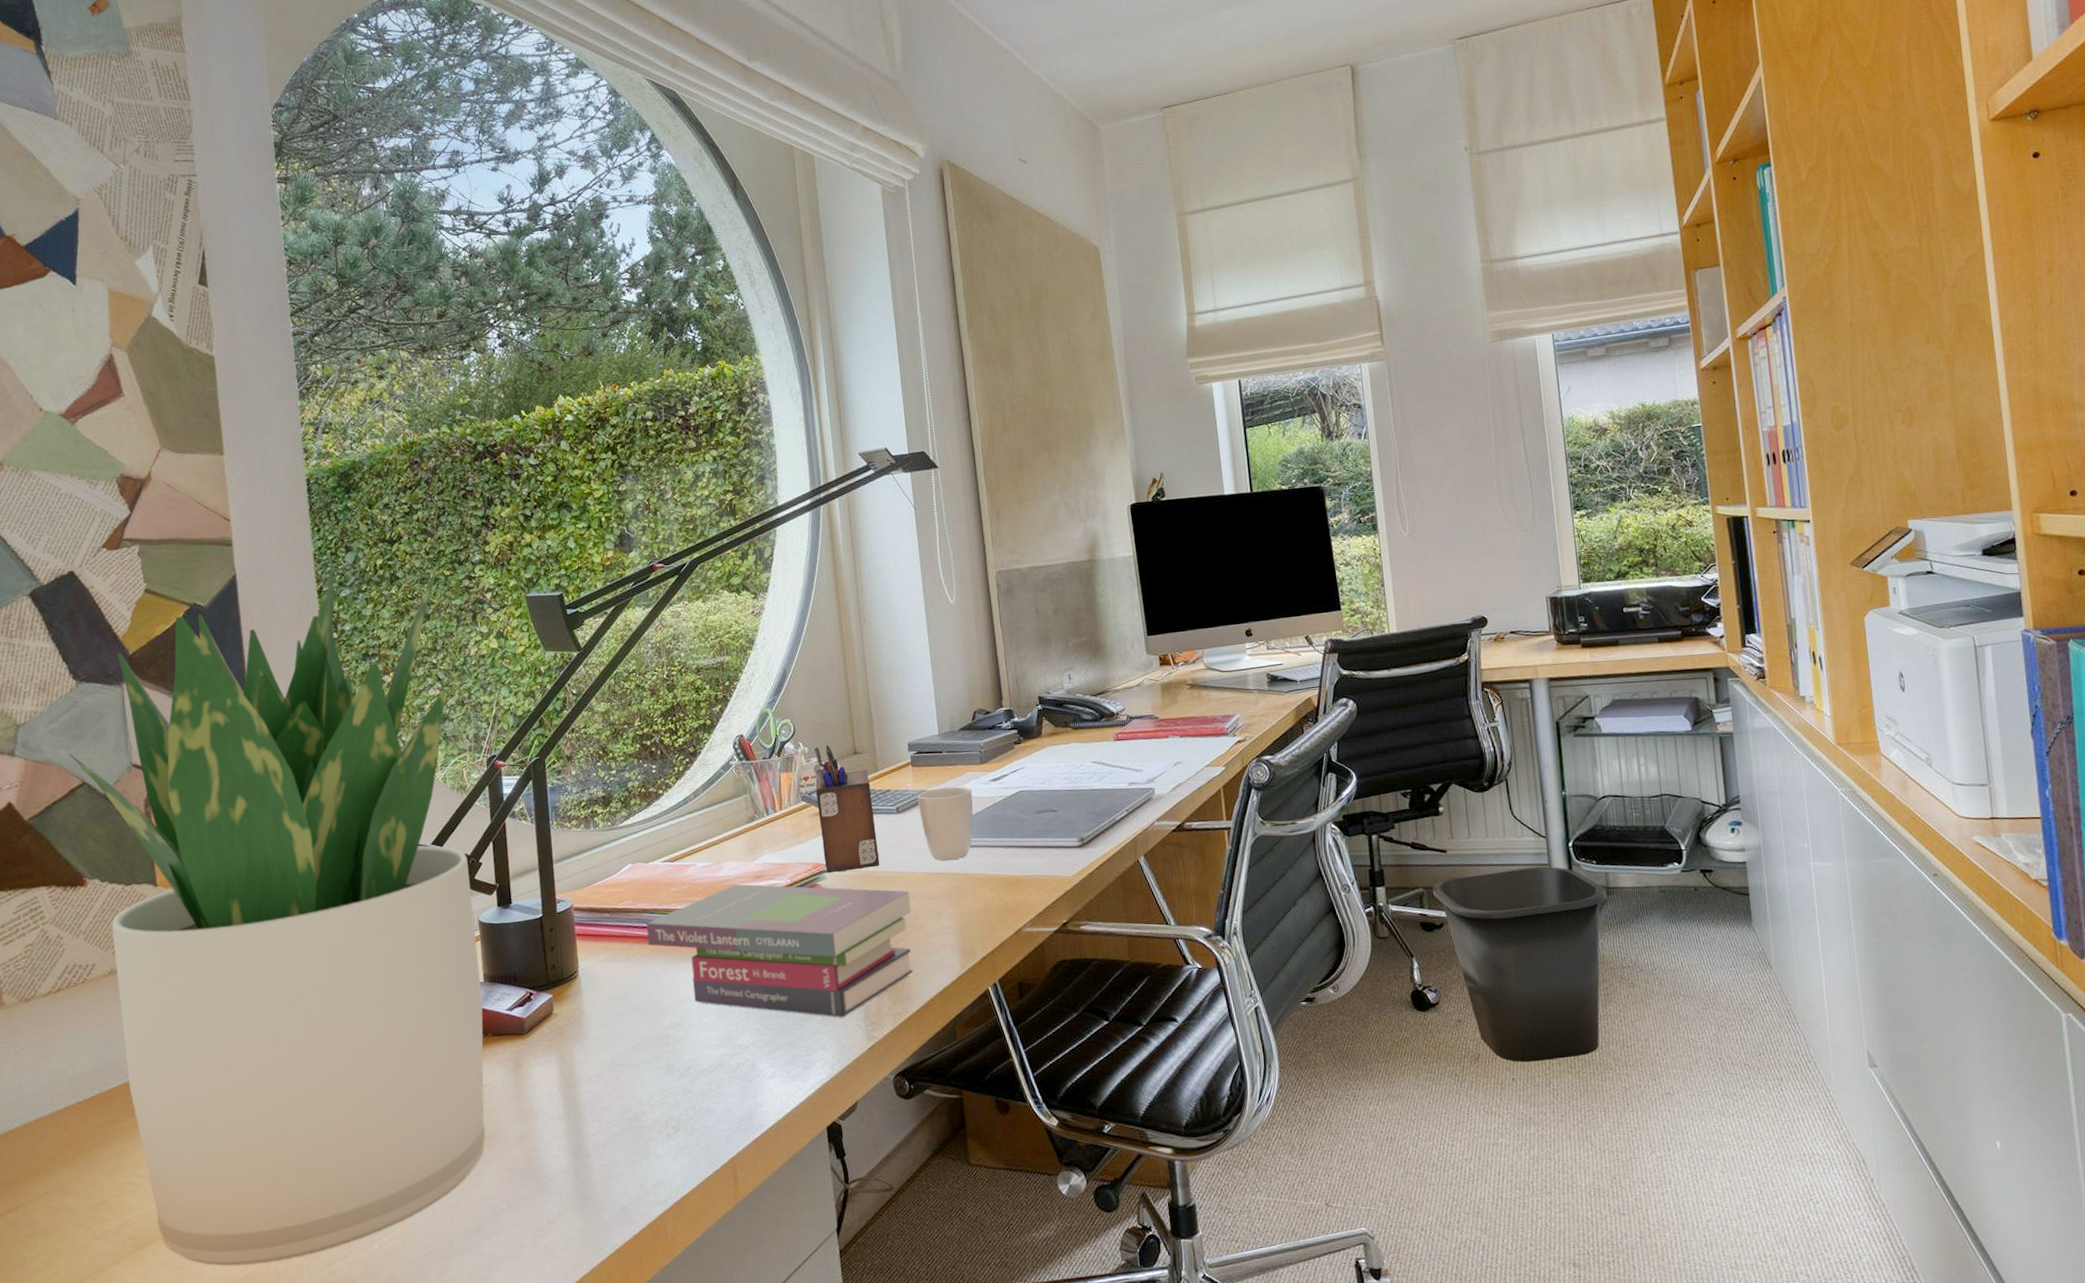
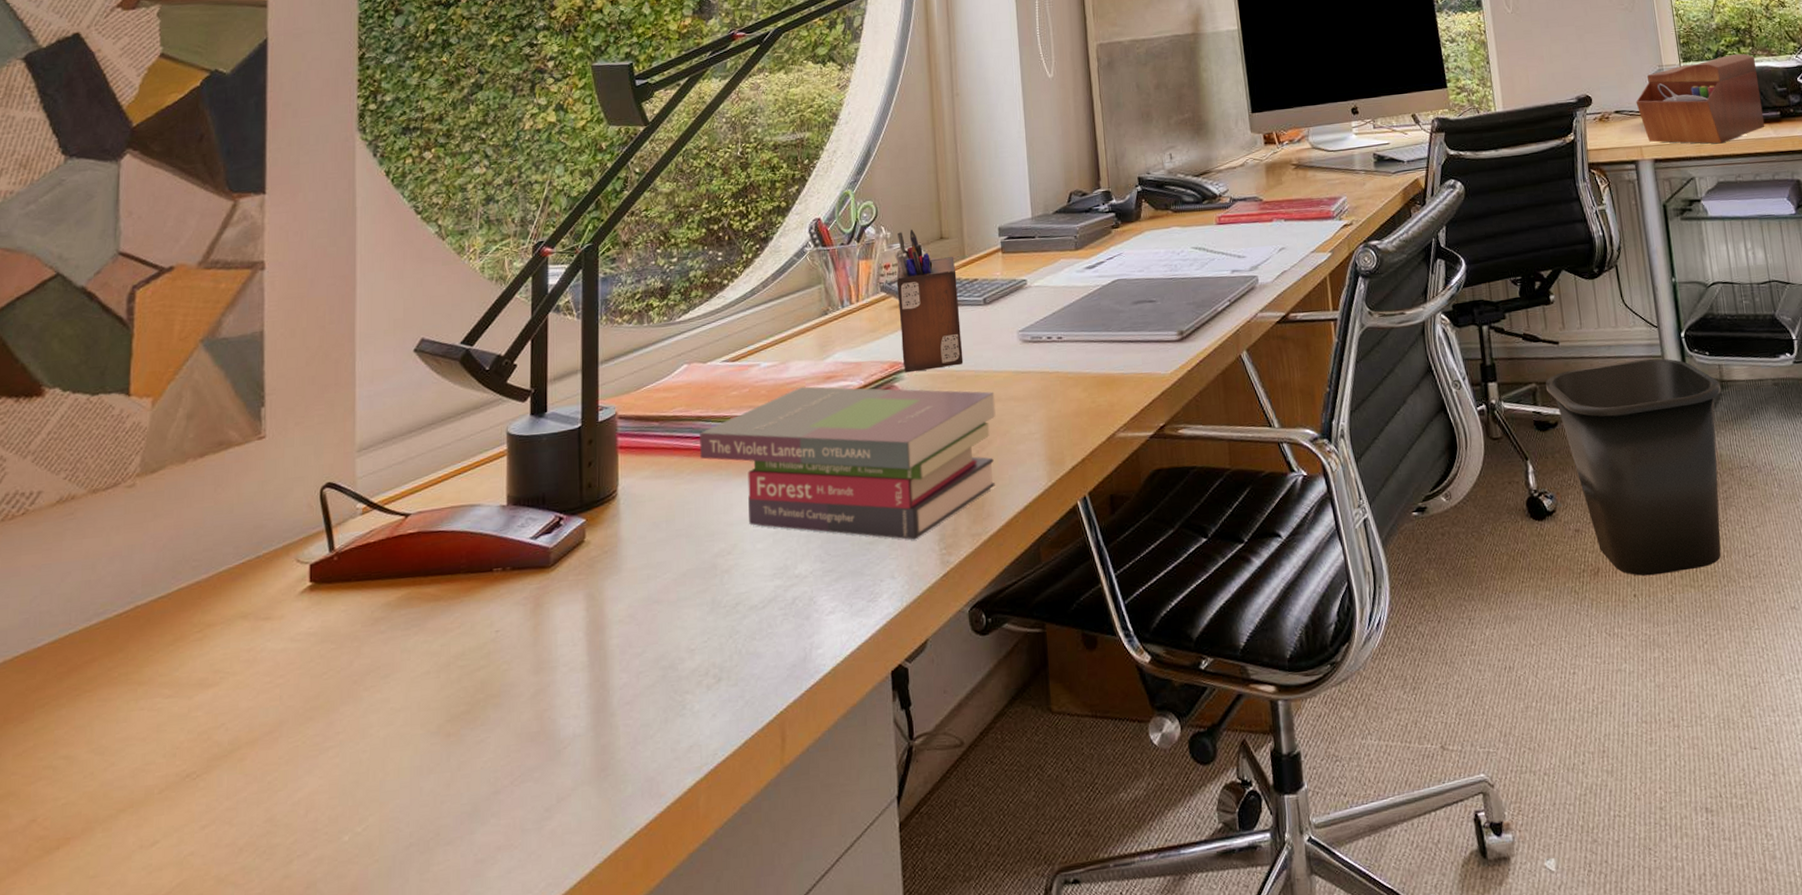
planter: present [68,558,485,1266] -> none [44,23,504,871]
mug: present [917,786,973,861] -> none [1006,275,1066,358]
sewing box: none [1532,573,1665,663] -> present [1636,53,1765,144]

